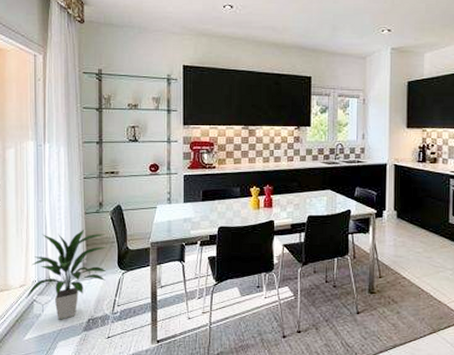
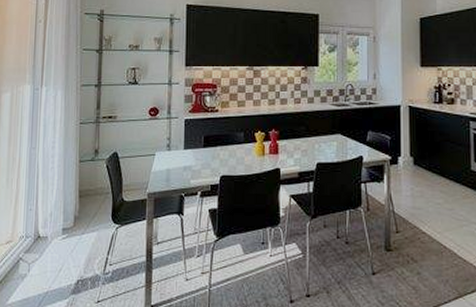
indoor plant: present [26,229,106,320] -> none [12,178,100,281]

